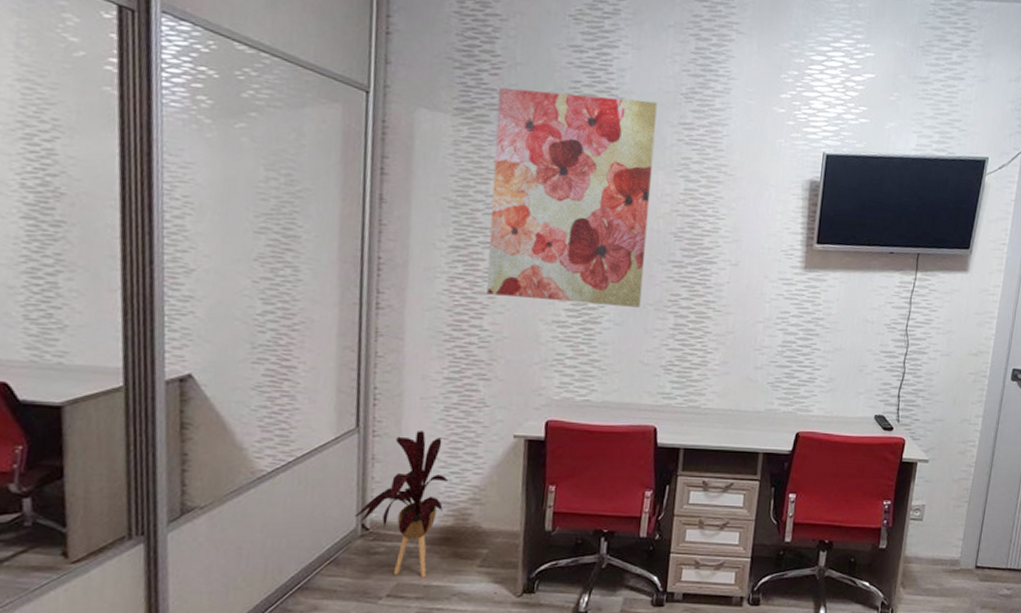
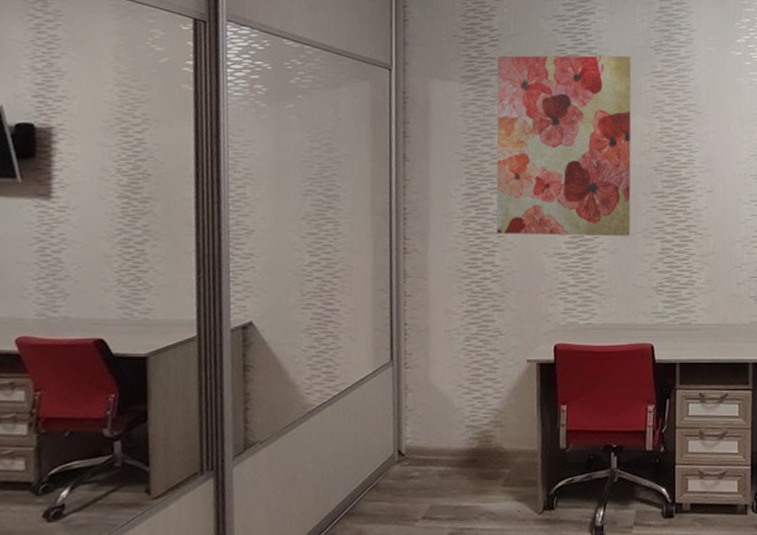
house plant: present [355,431,448,578] -> none [392,361,471,499]

